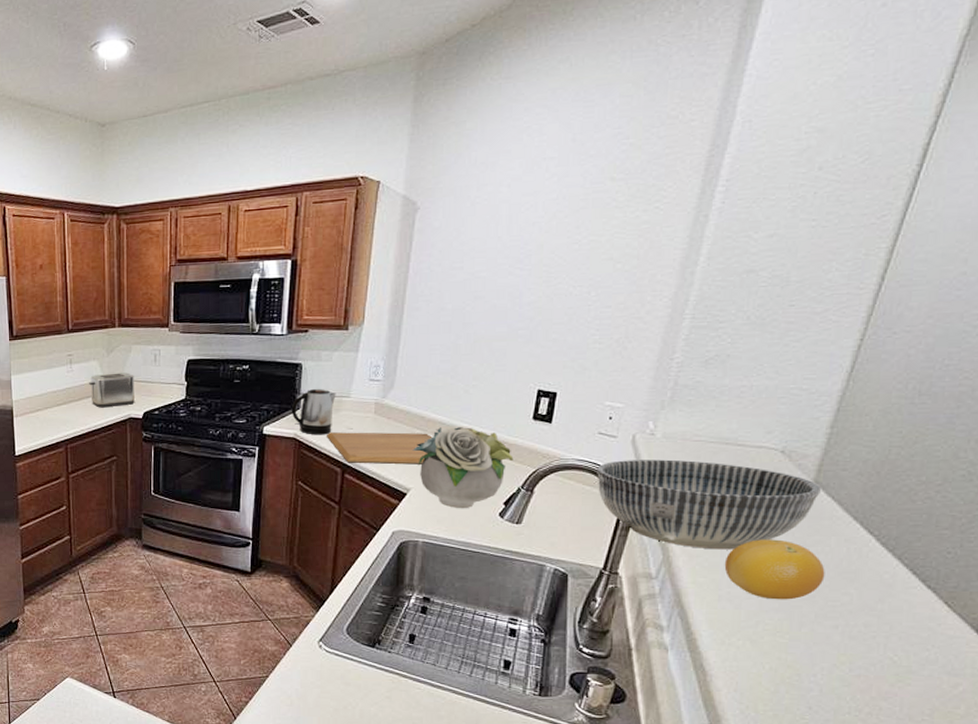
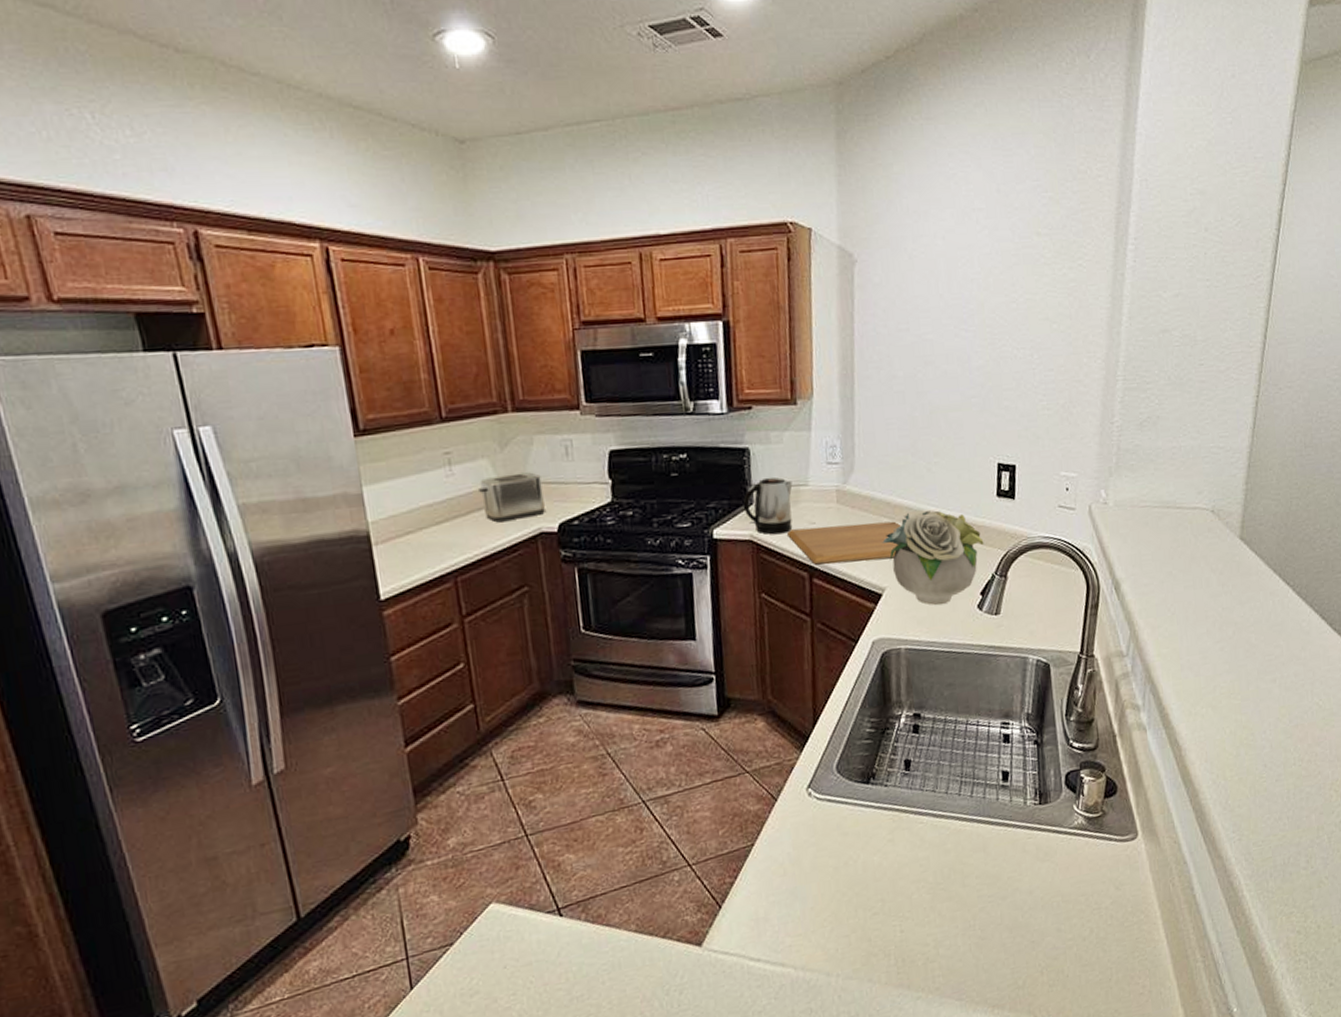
bowl: present [597,459,821,550] -> none [1062,527,1246,619]
fruit: present [724,539,825,600] -> none [1181,600,1260,662]

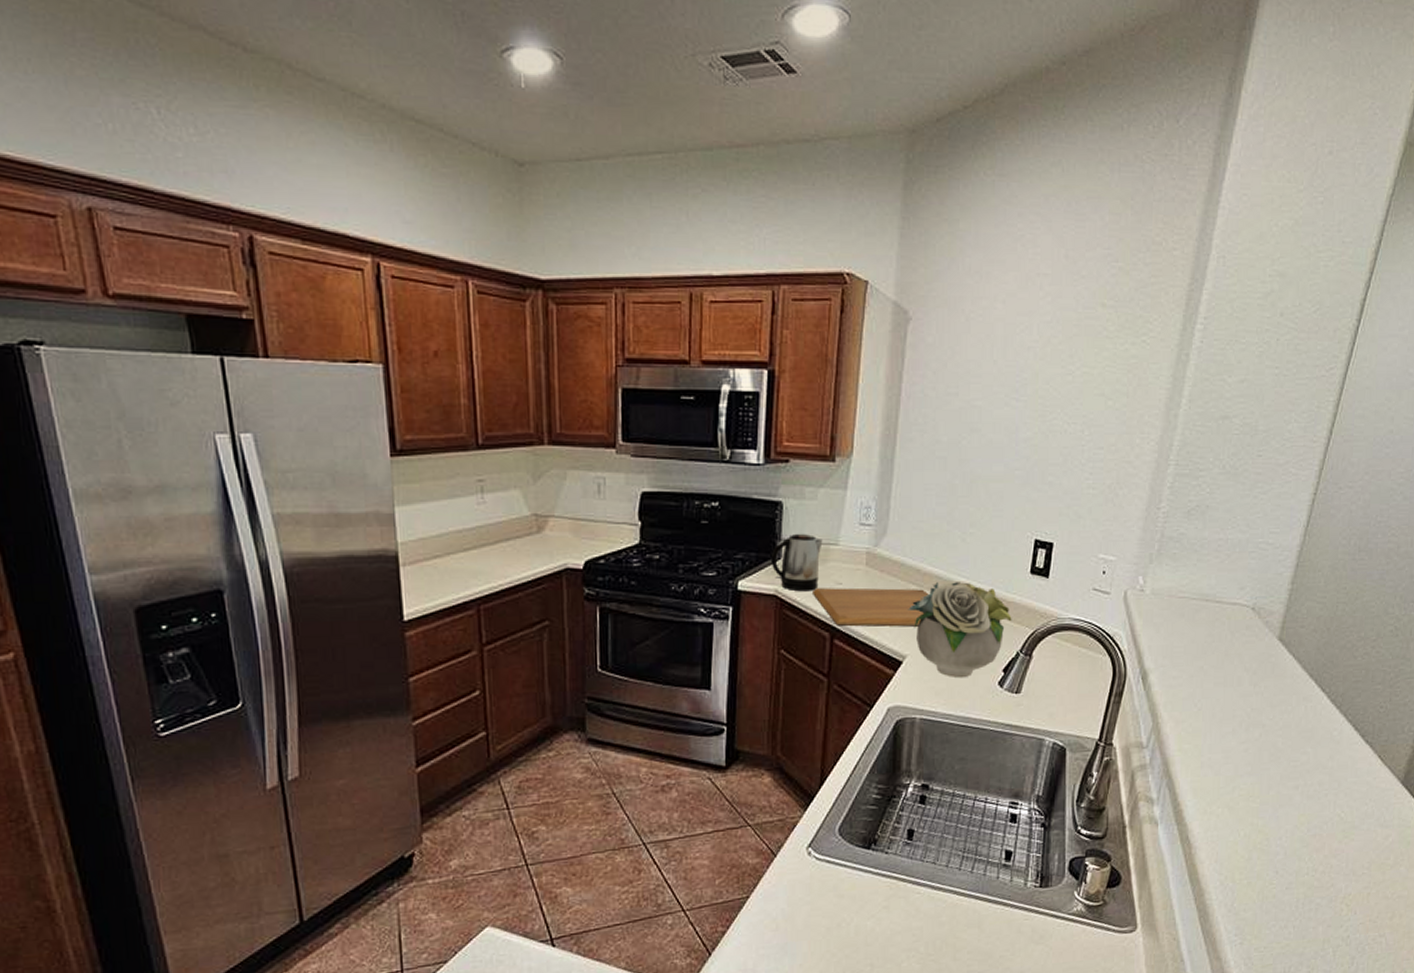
toaster: present [479,472,545,523] -> none [509,507,572,555]

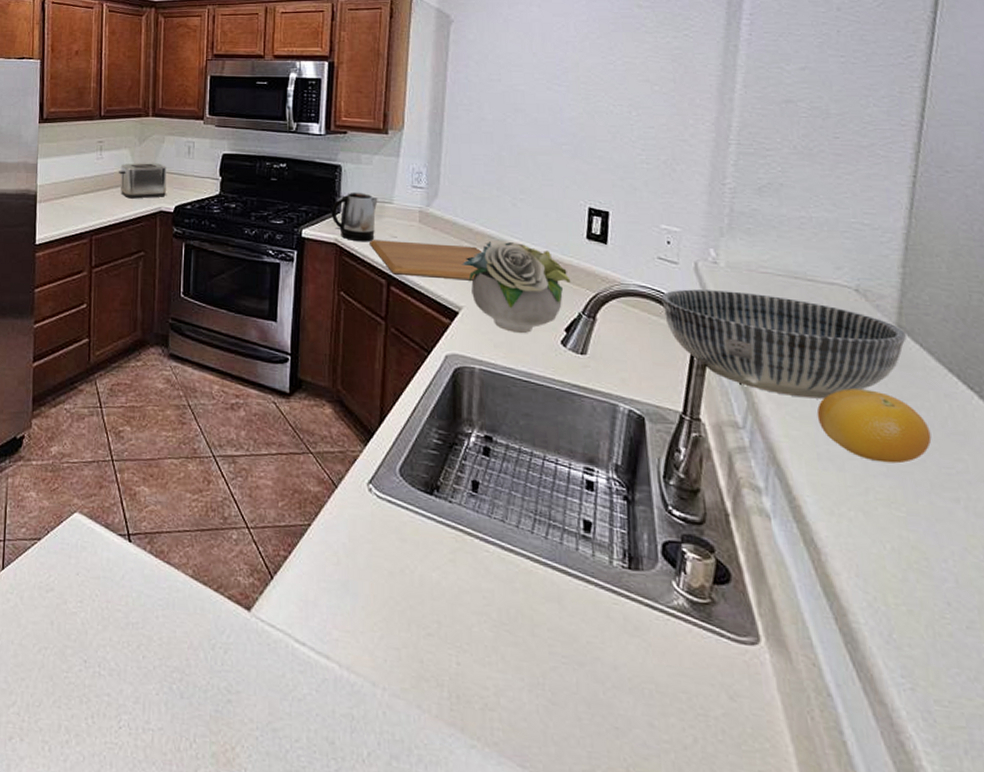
toaster: none [509,507,572,555] -> present [119,163,166,199]
bowl: none [1092,618,1284,714] -> present [661,289,906,399]
fruit: none [1206,700,1288,764] -> present [816,388,932,464]

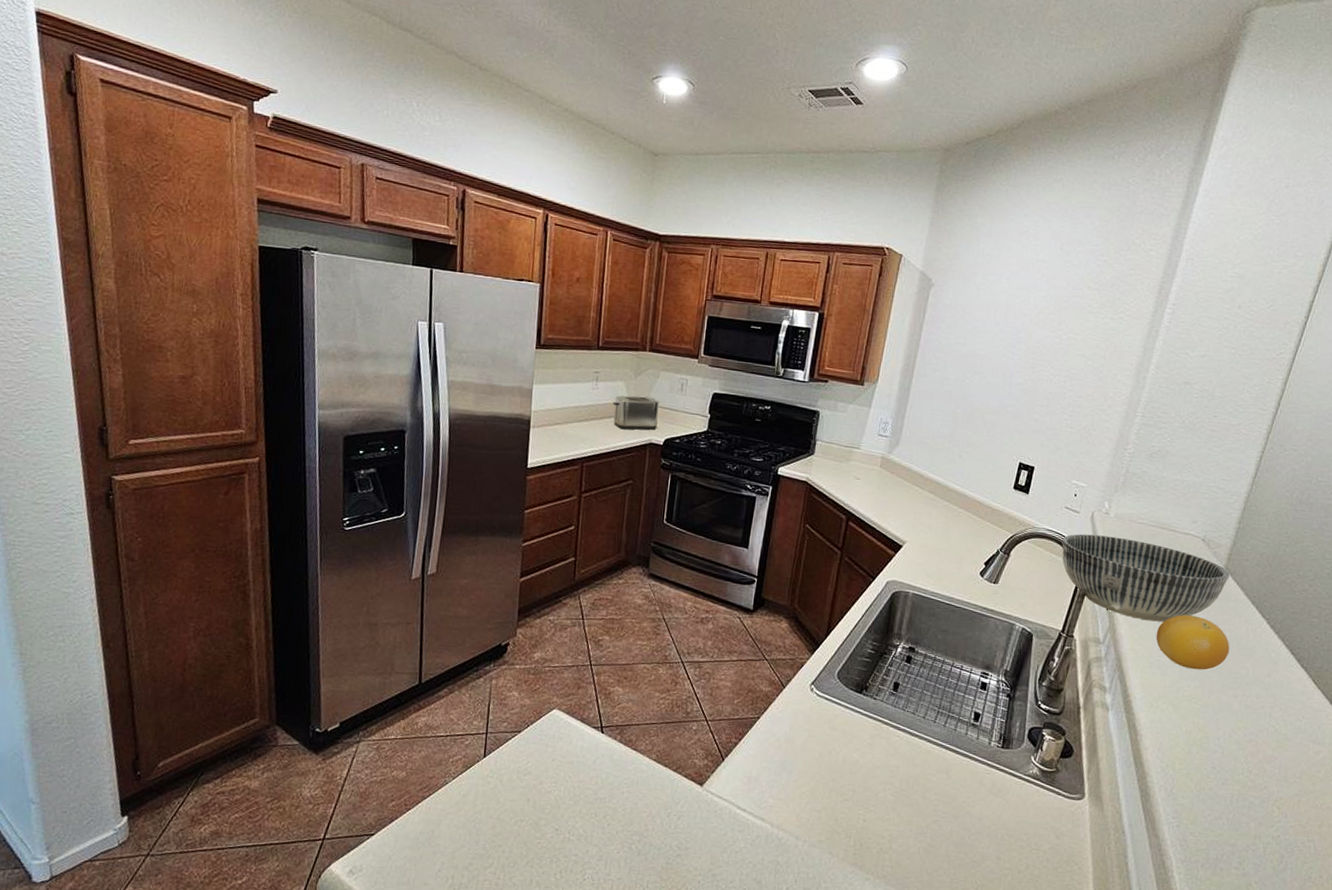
kettle: present [331,192,378,241] -> none [805,436,848,481]
chopping board: present [370,240,483,281] -> none [836,480,929,520]
flower arrangement: present [462,242,571,333] -> none [911,487,996,565]

